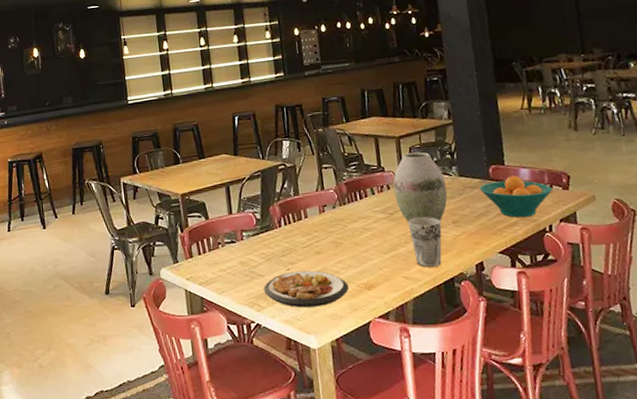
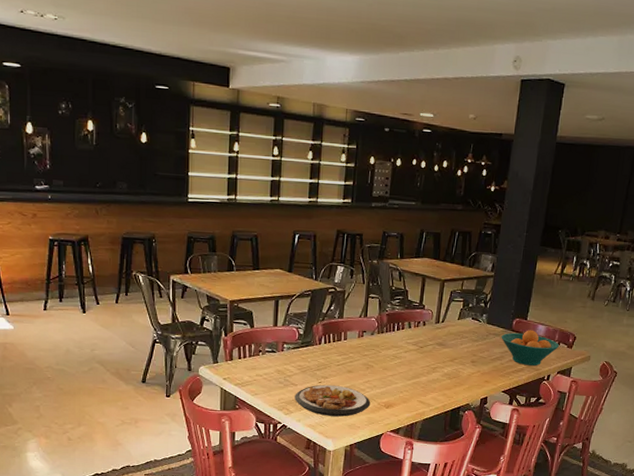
vase: present [393,152,448,222] -> none [428,296,475,359]
cup: present [408,216,442,267] -> none [432,353,462,396]

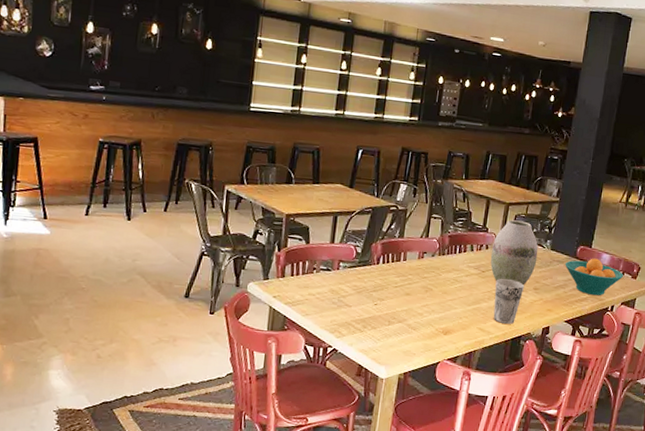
plate: present [295,384,371,417] -> none [348,306,428,342]
vase: none [428,296,475,359] -> present [490,220,539,286]
cup: none [432,353,462,396] -> present [493,278,525,324]

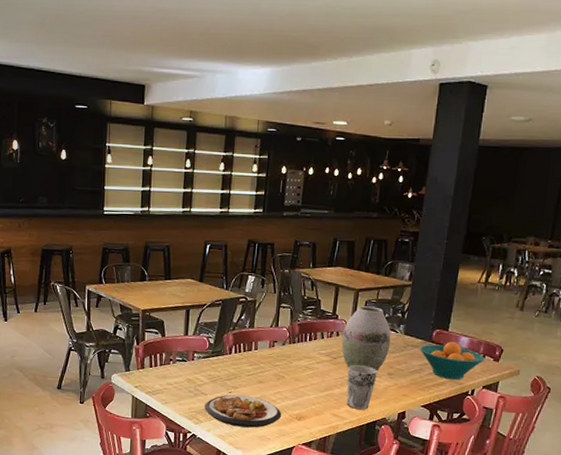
plate: none [348,306,428,342] -> present [204,394,282,428]

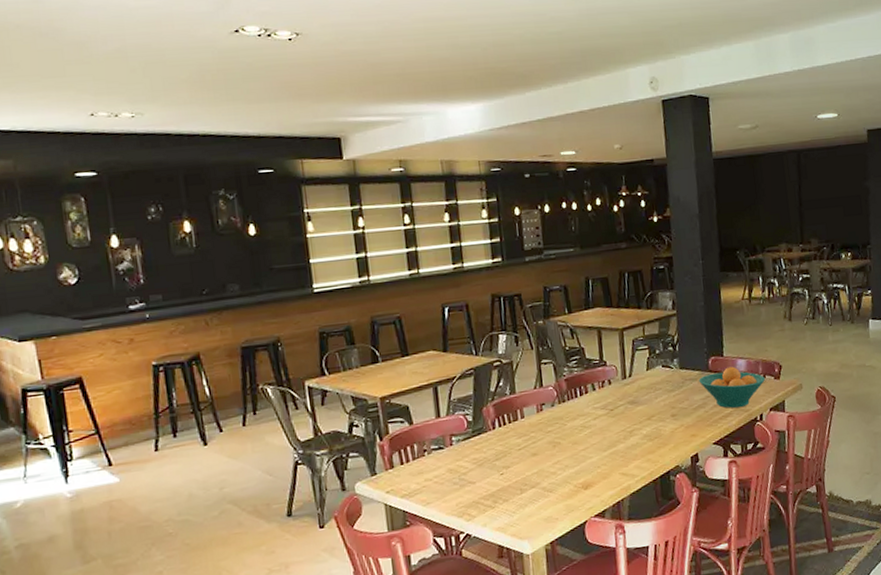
plate: present [204,394,282,428] -> none [475,473,566,514]
vase: present [341,306,391,371] -> none [615,344,668,417]
cup: present [346,364,378,409] -> none [628,411,661,463]

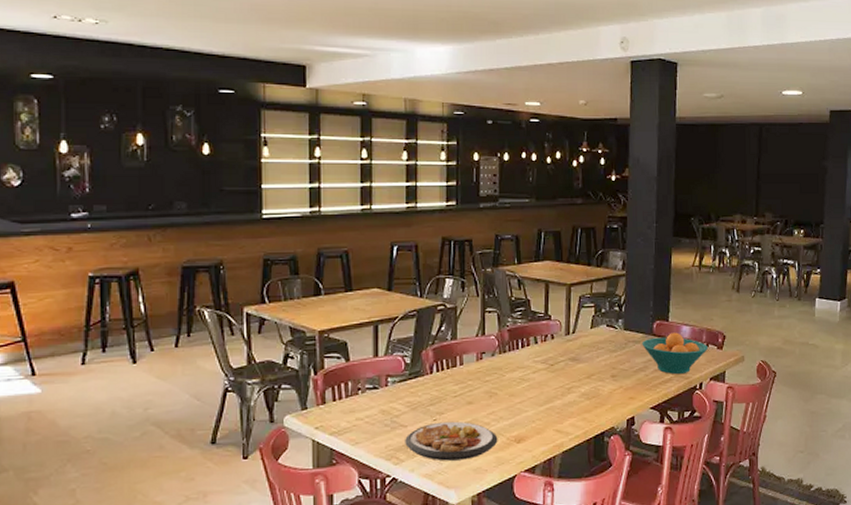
plate: none [475,473,566,514] -> present [405,421,498,461]

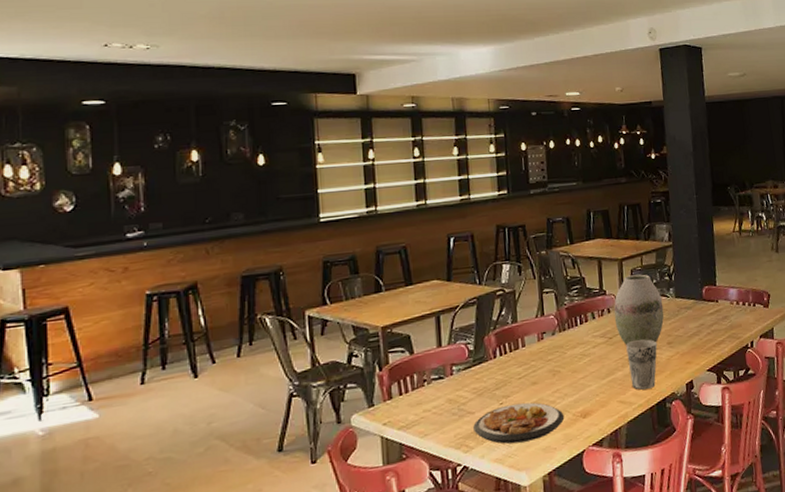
vase: none [557,302,611,375] -> present [614,274,664,345]
cup: none [567,369,601,421] -> present [626,339,658,390]
fruit bowl: present [642,332,708,375] -> none [693,295,755,336]

